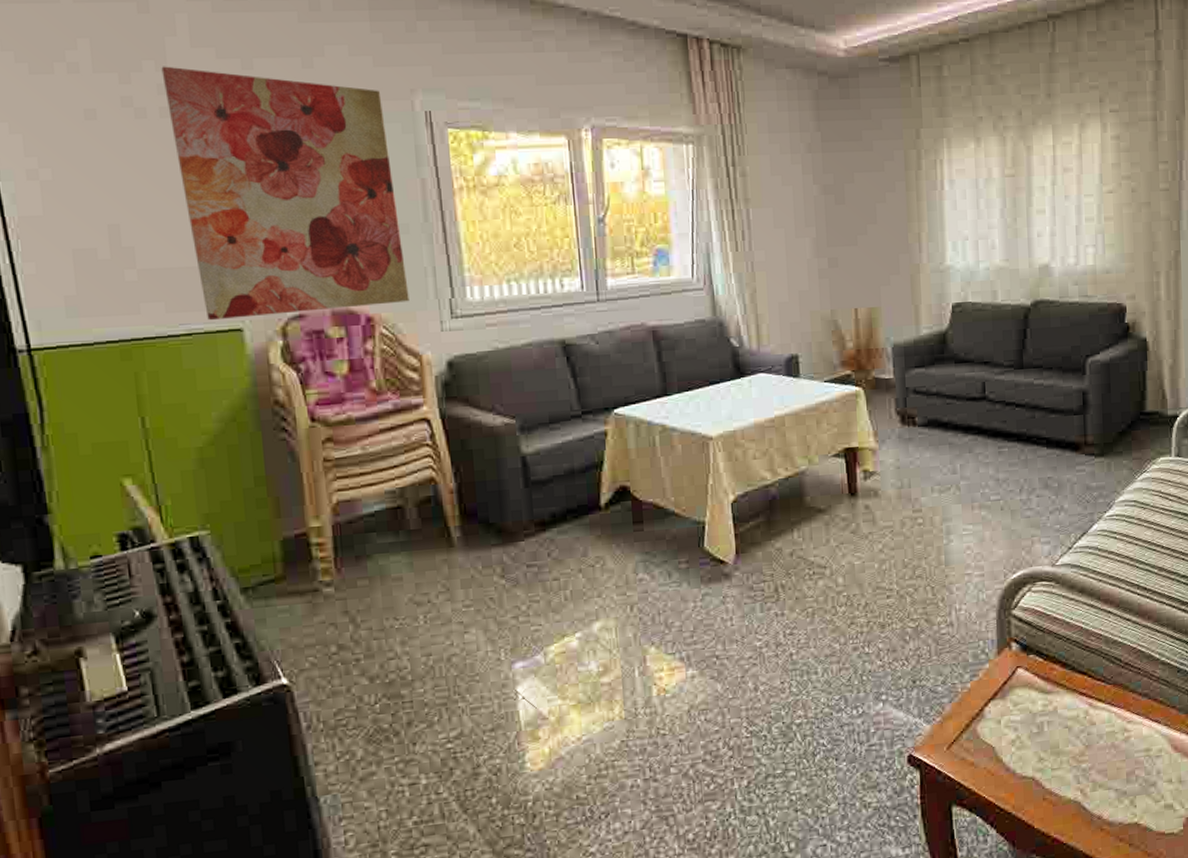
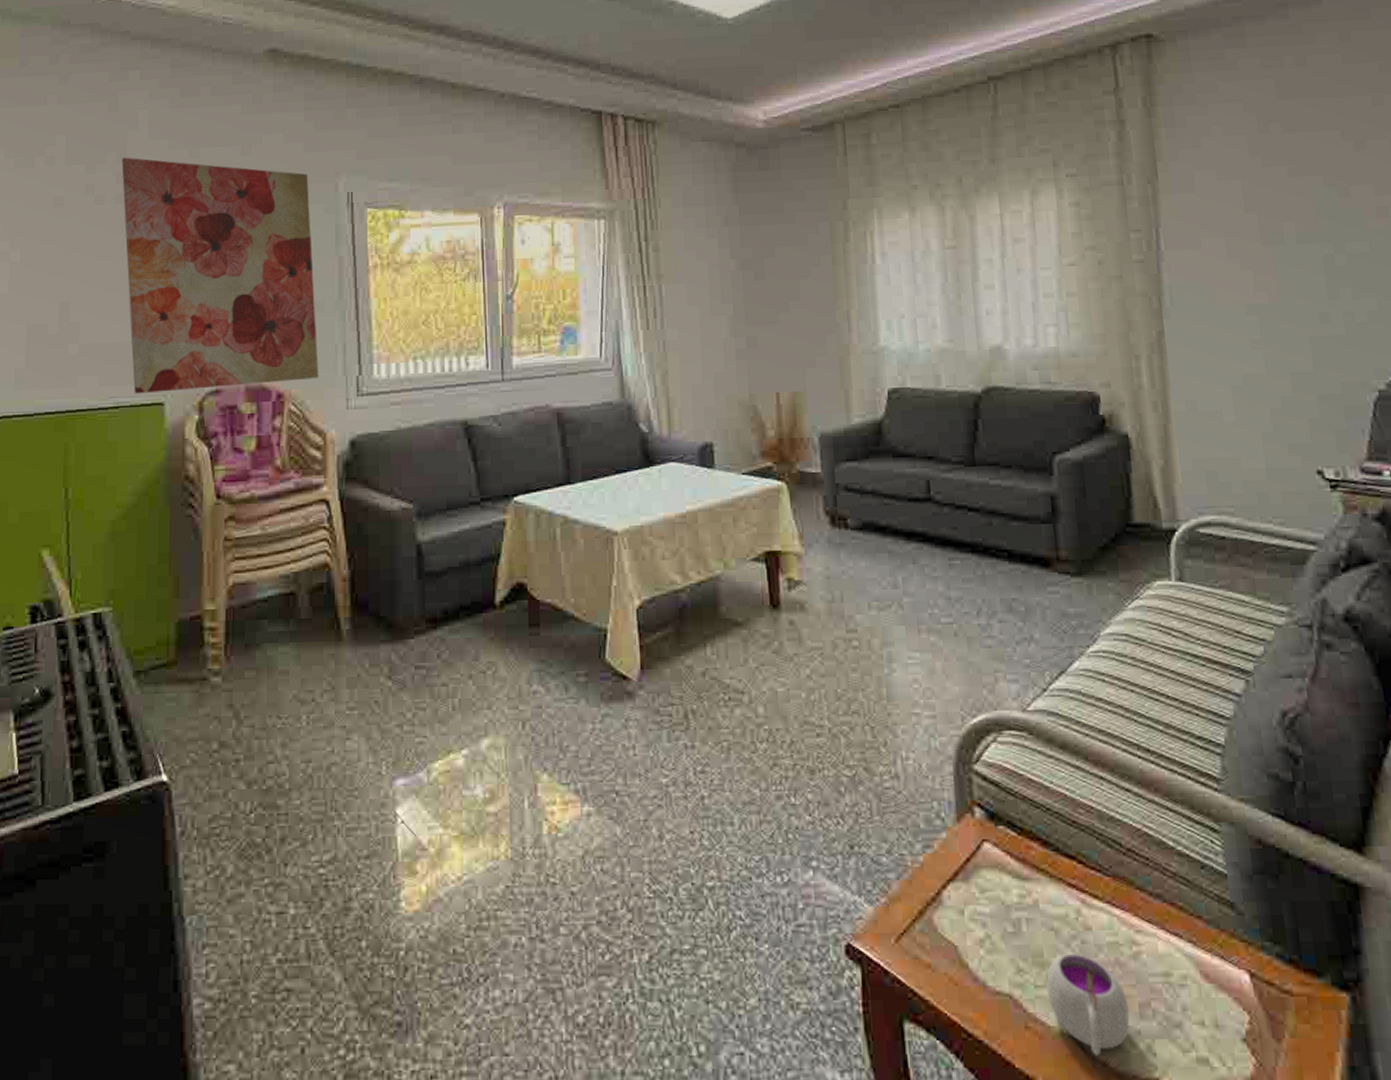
mug: none [1060,742,1120,812] -> present [1046,953,1130,1055]

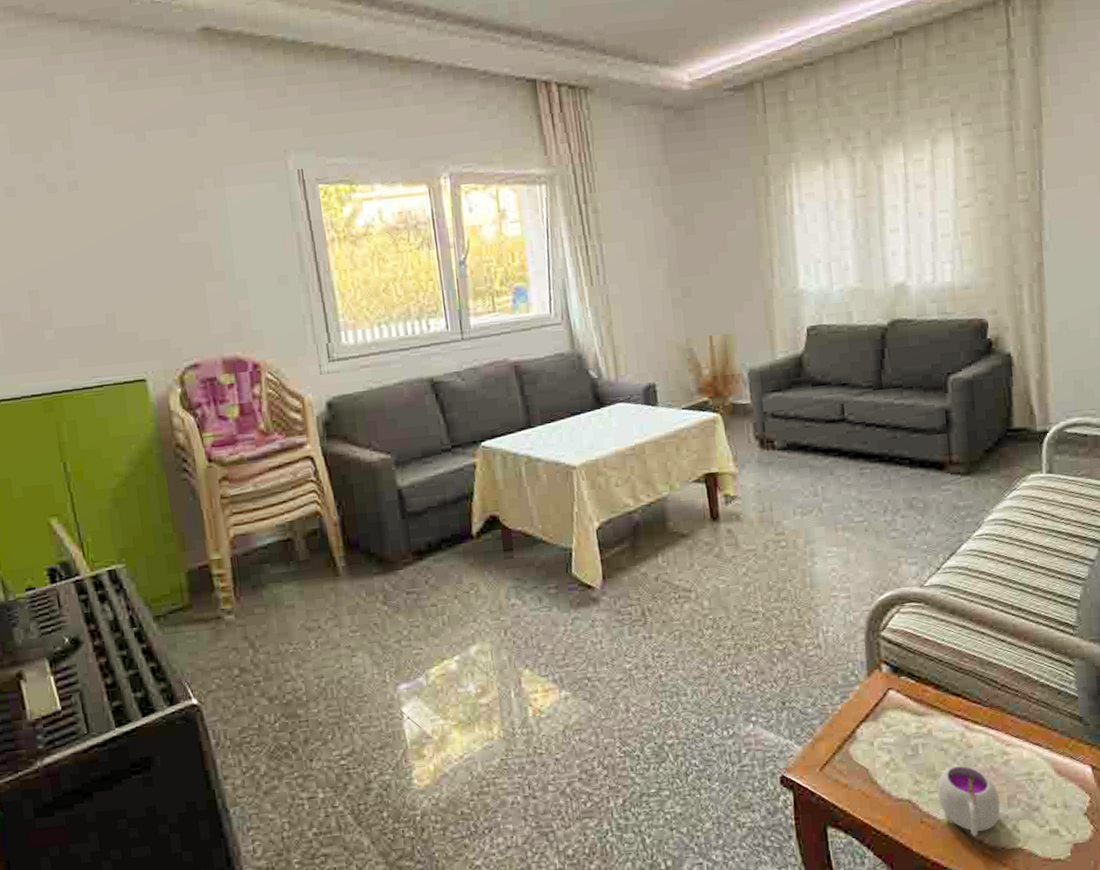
wall art: present [121,157,319,395] -> none [68,144,291,373]

